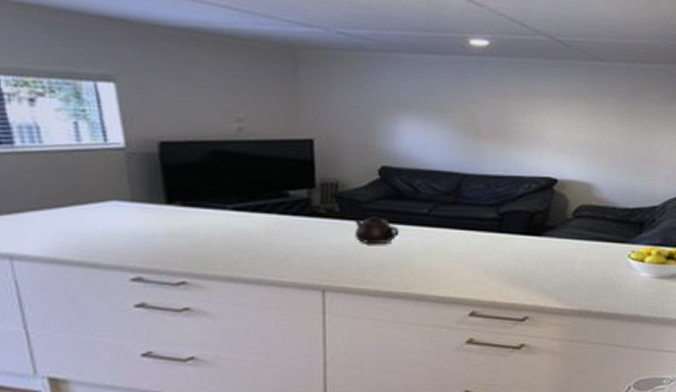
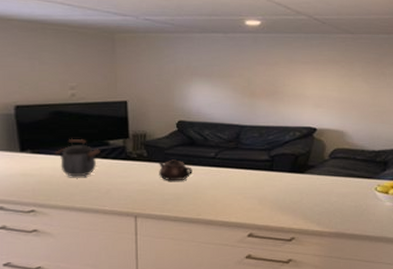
kettle: none [215,187,277,238] -> present [55,138,101,177]

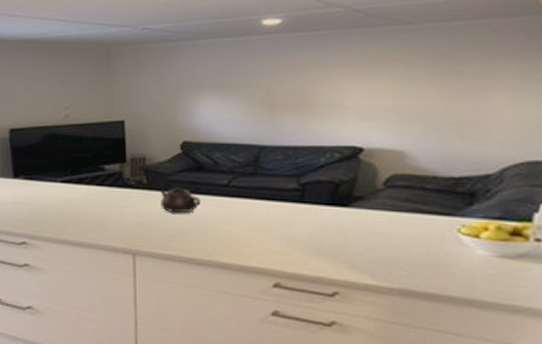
kettle: present [55,138,101,177] -> none [48,163,95,206]

